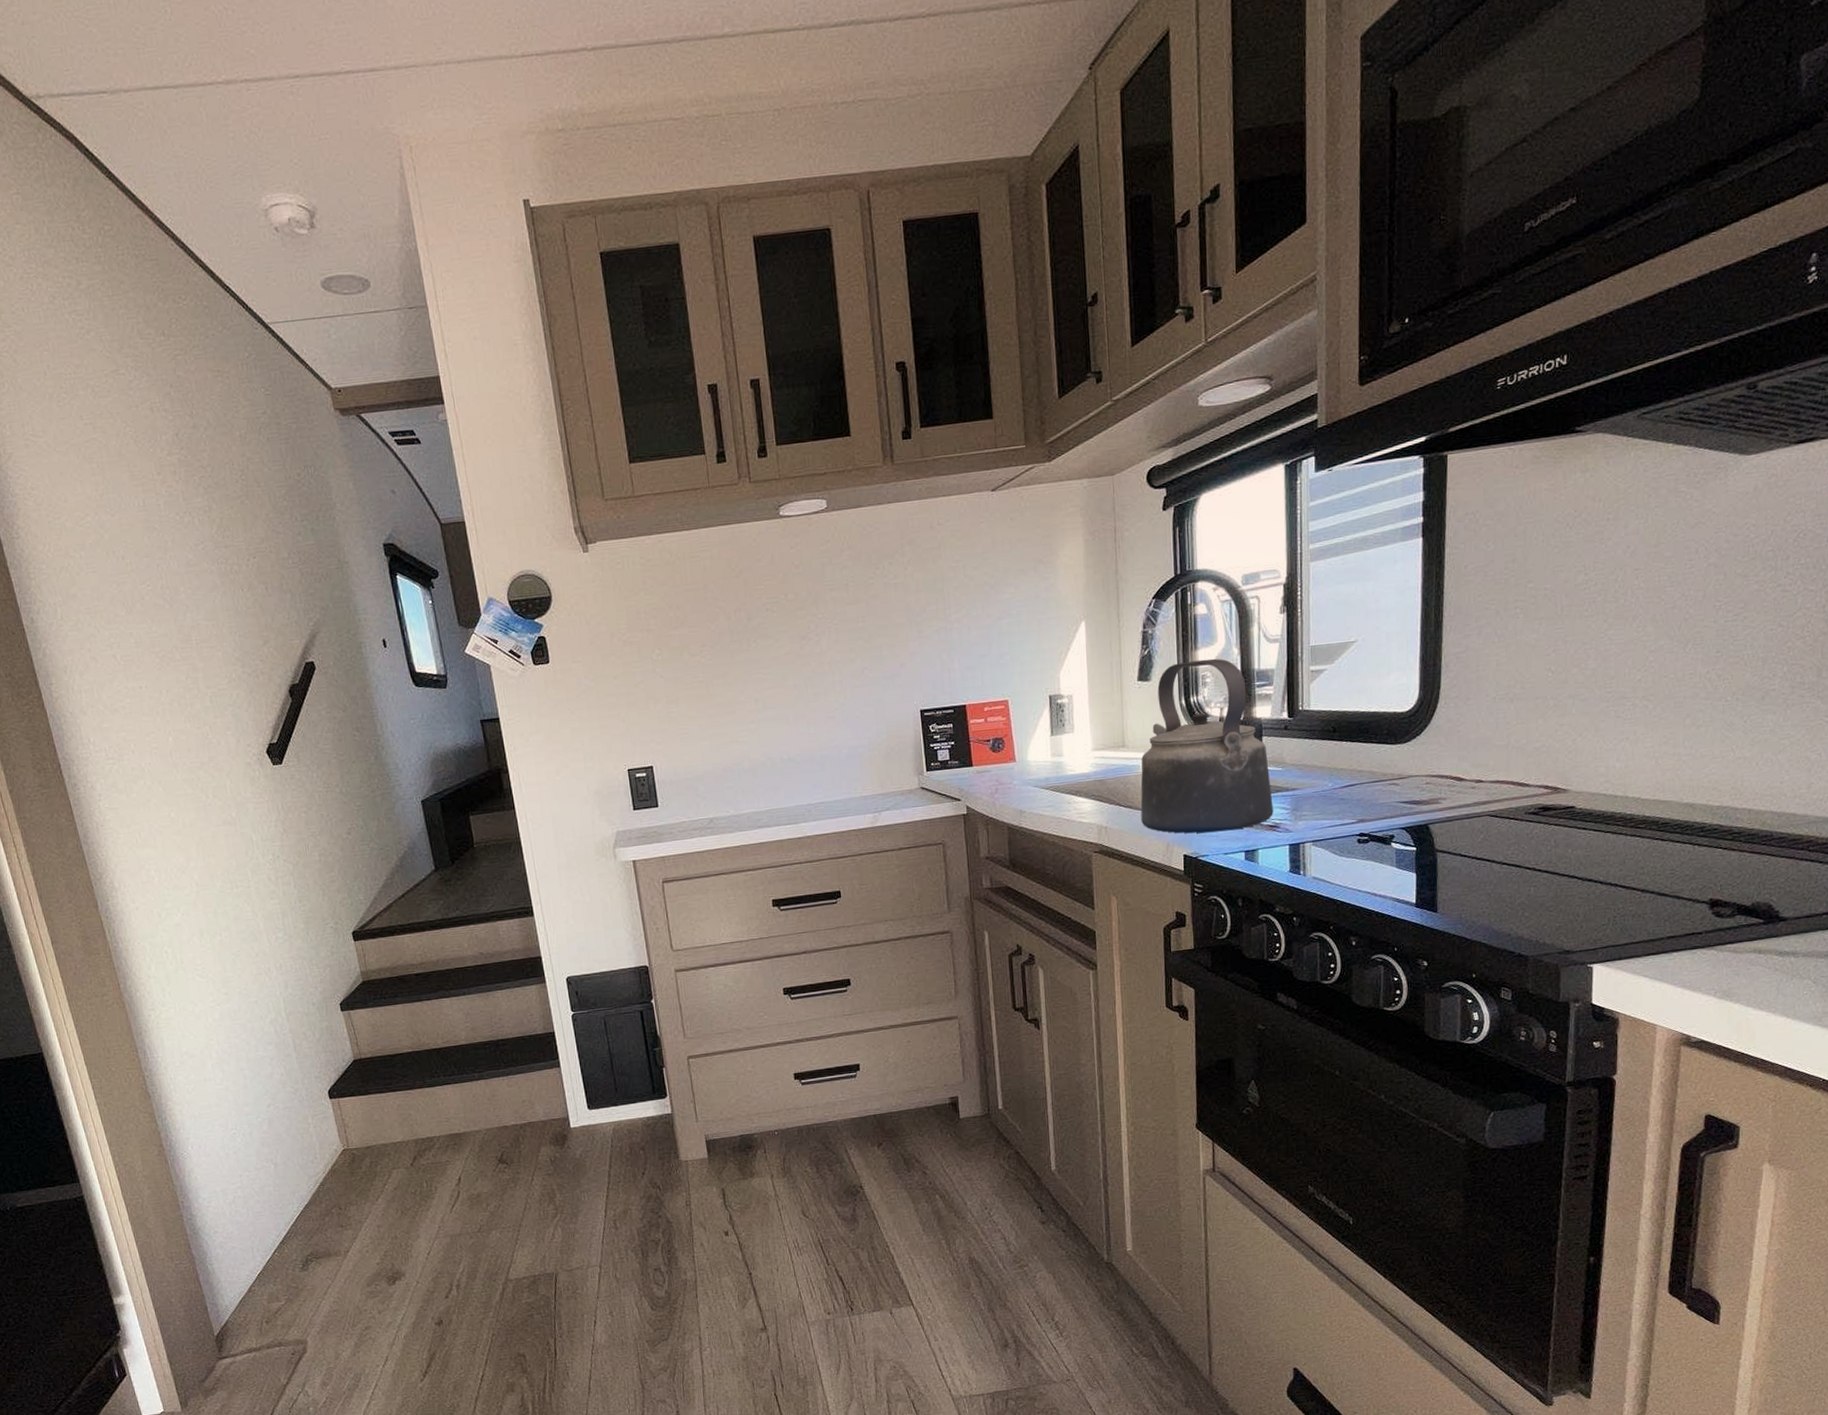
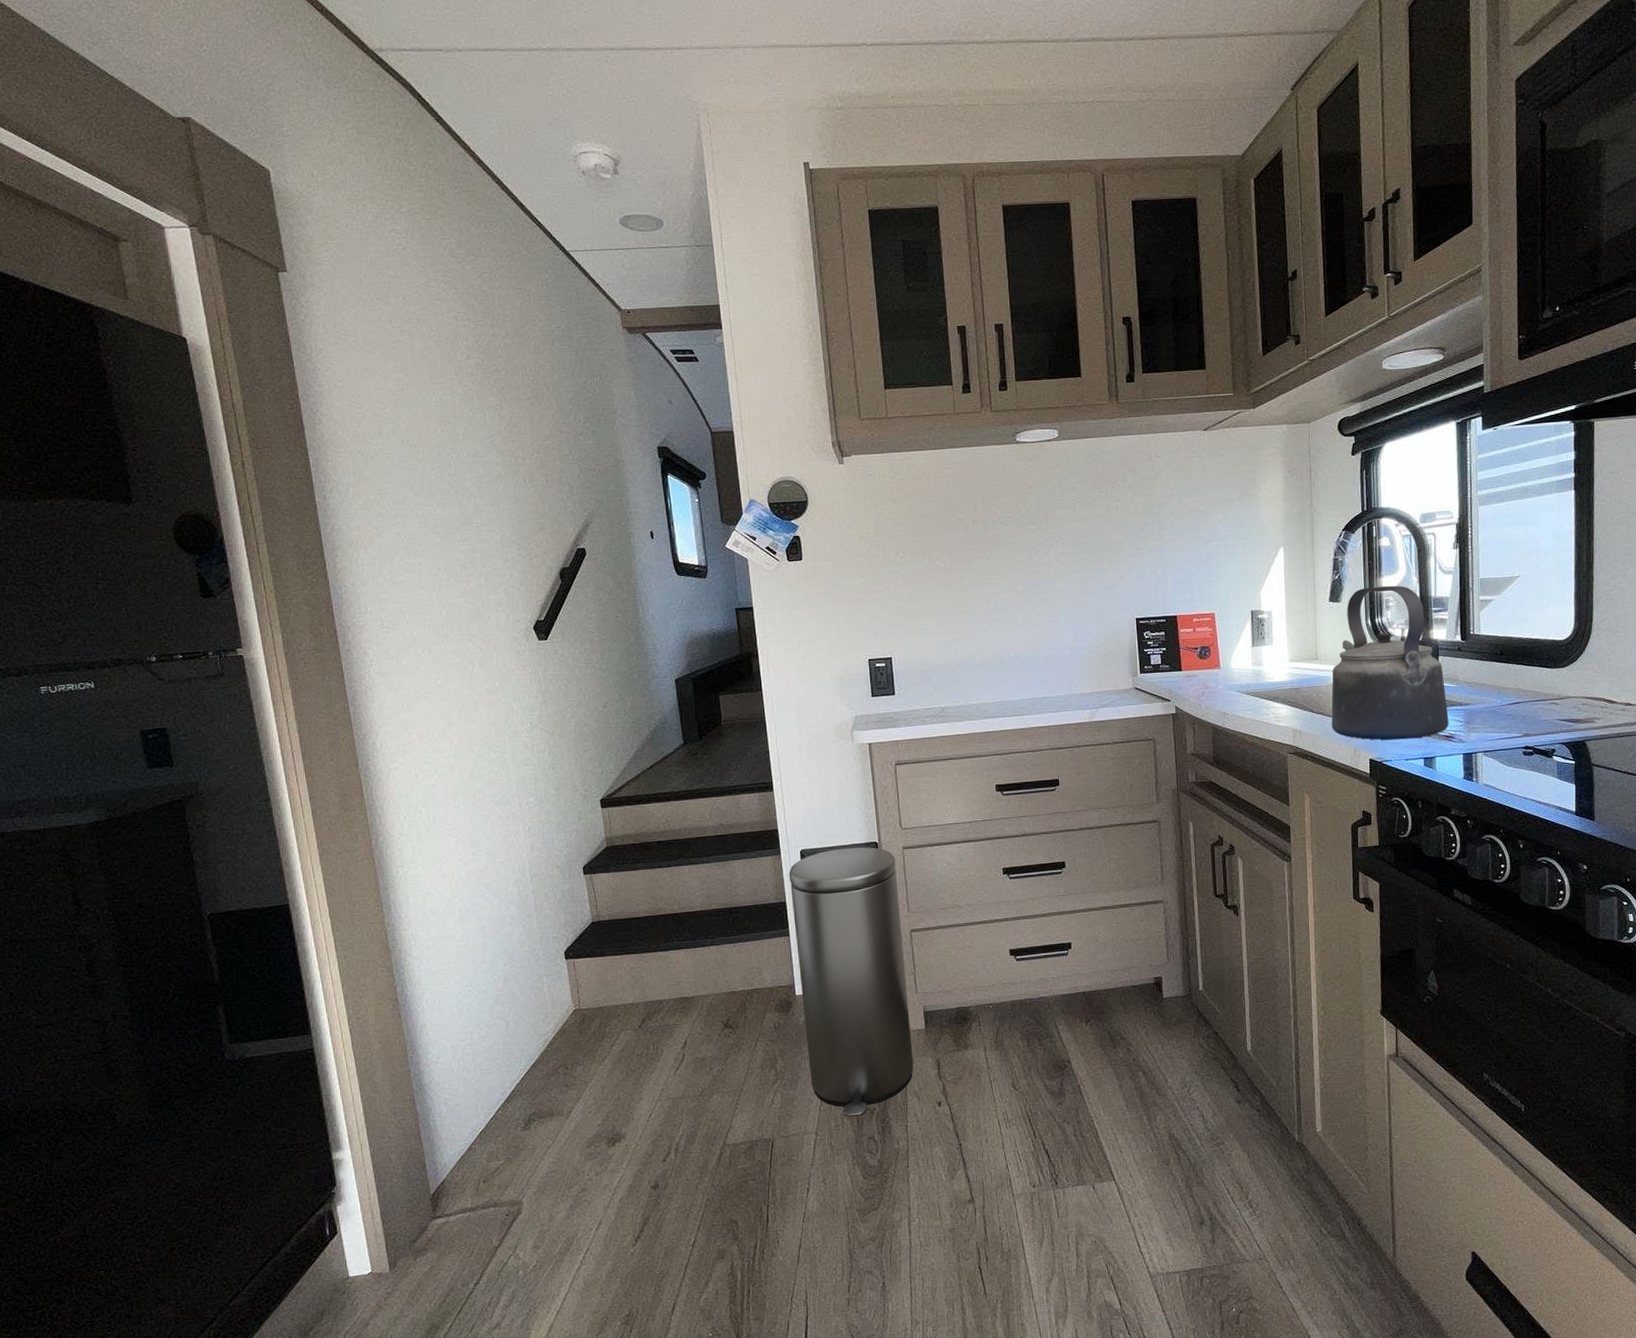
pedal bin: none [555,968,698,1250] -> present [788,845,914,1117]

